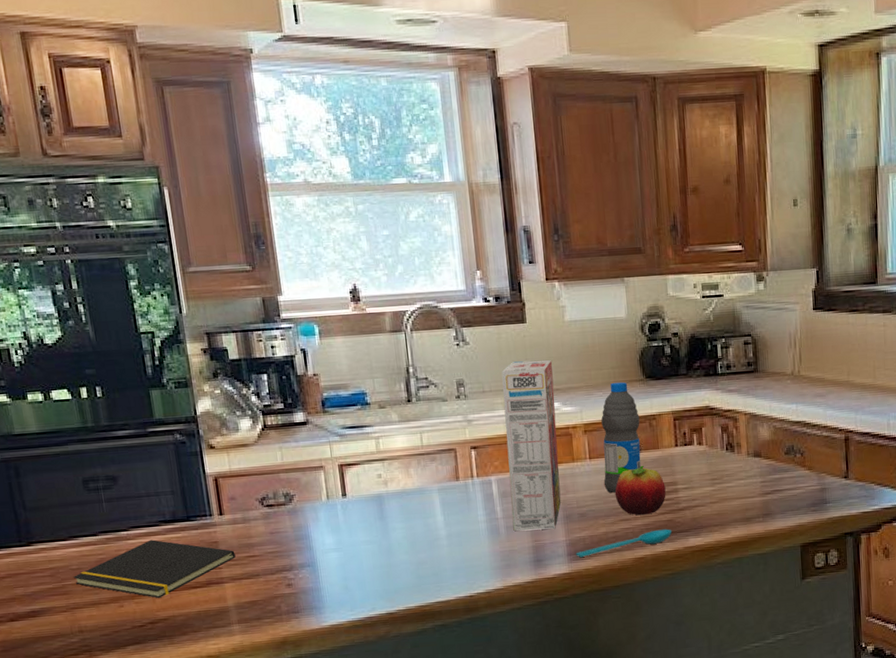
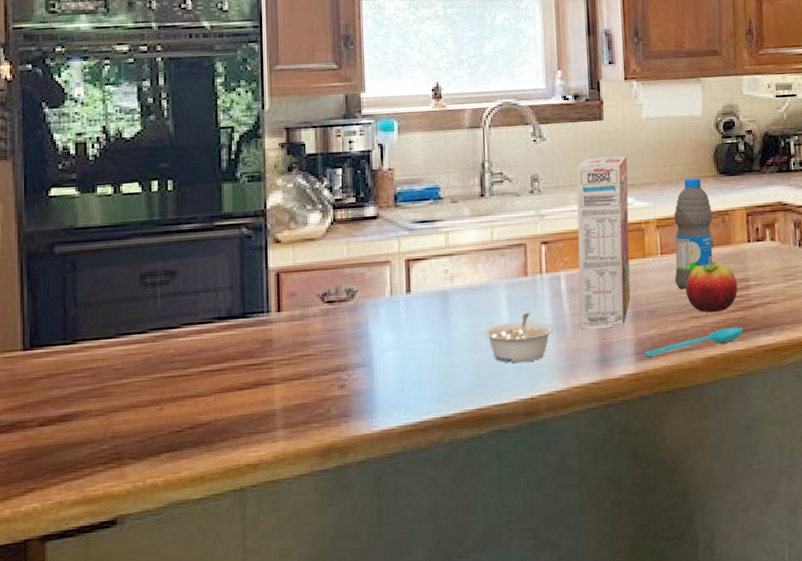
notepad: present [73,539,236,599] -> none [114,337,289,401]
legume: none [420,515,489,563] -> present [483,312,555,363]

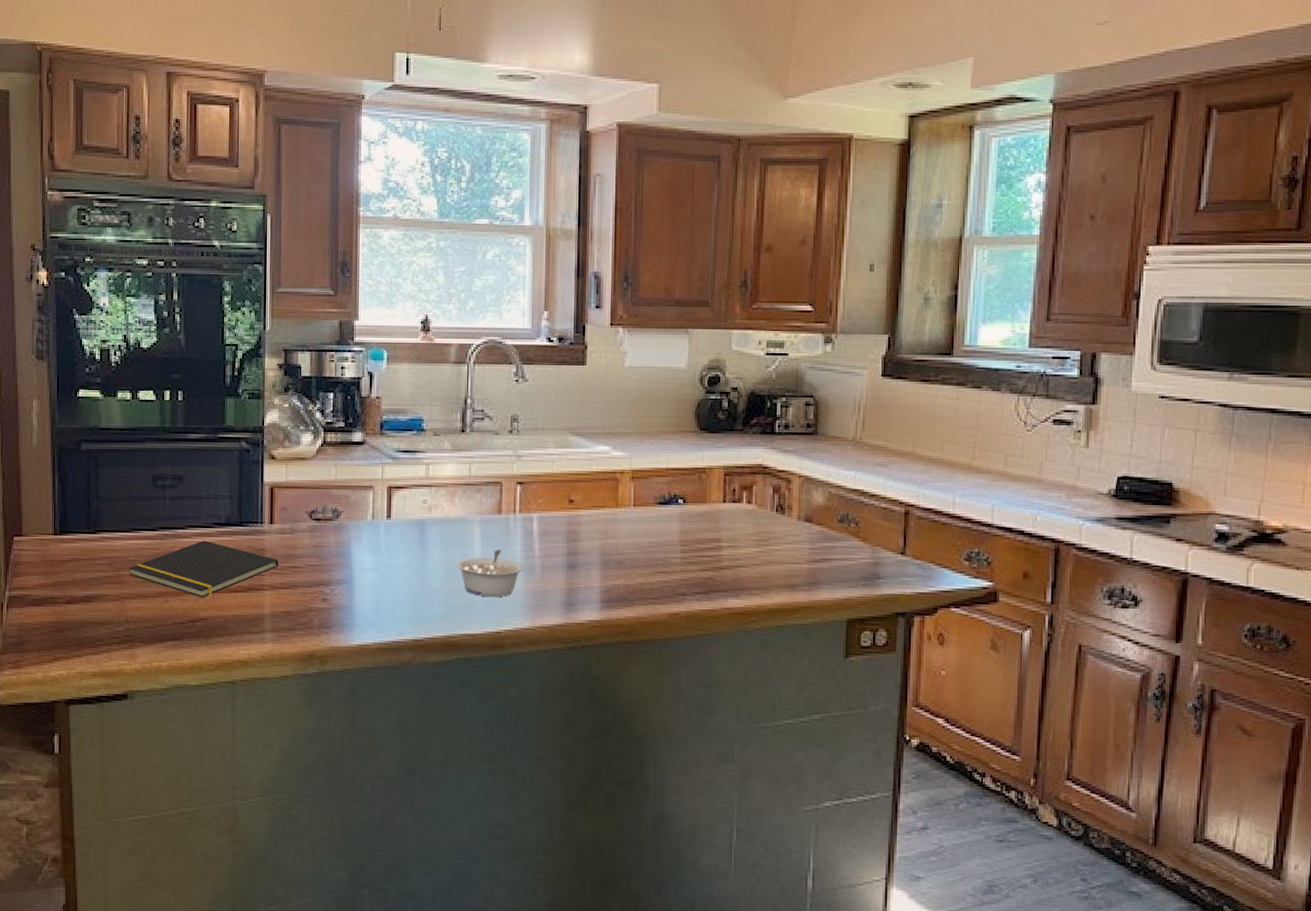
notepad: none [114,337,289,401] -> present [128,540,279,598]
cereal box: present [576,155,631,329] -> none [549,401,608,574]
spoon: present [643,327,744,357] -> none [608,586,711,606]
water bottle: present [674,177,713,290] -> none [645,431,689,544]
fruit: present [685,261,738,313] -> none [655,518,709,570]

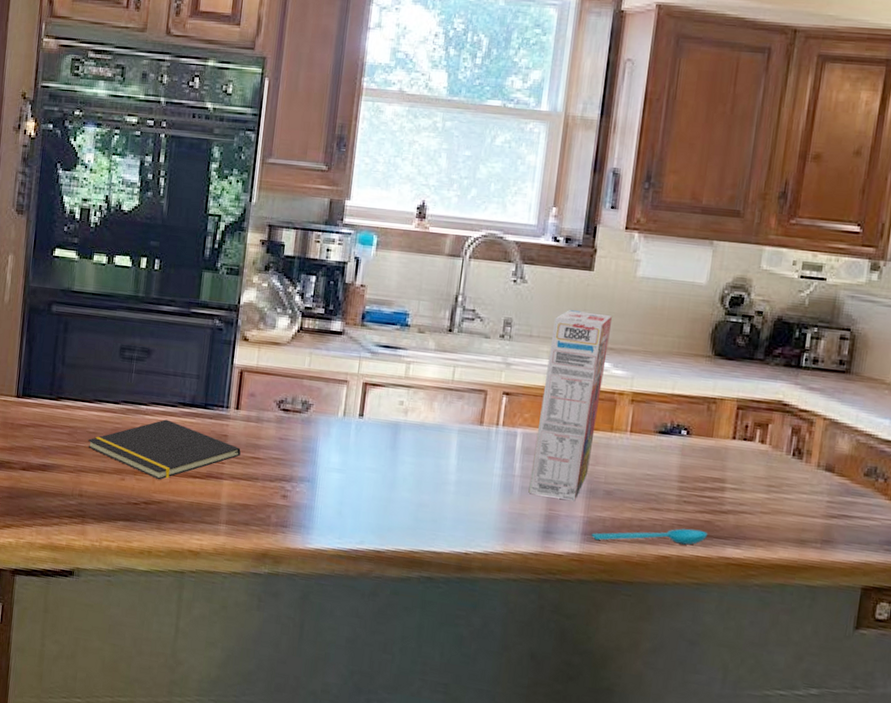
legume: present [456,549,525,597] -> none [428,463,502,515]
cereal box: none [549,401,608,574] -> present [528,309,613,501]
spoon: none [608,586,711,606] -> present [591,528,708,545]

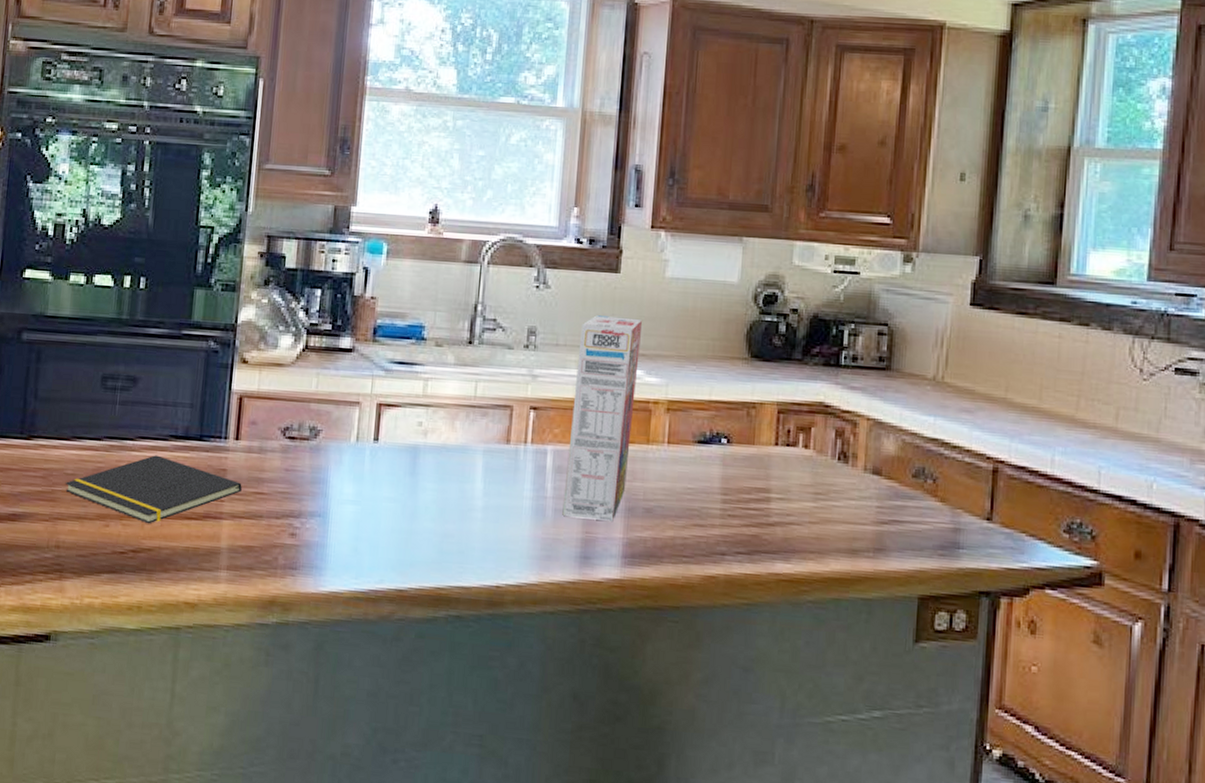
spoon: present [591,528,708,545] -> none [632,544,756,563]

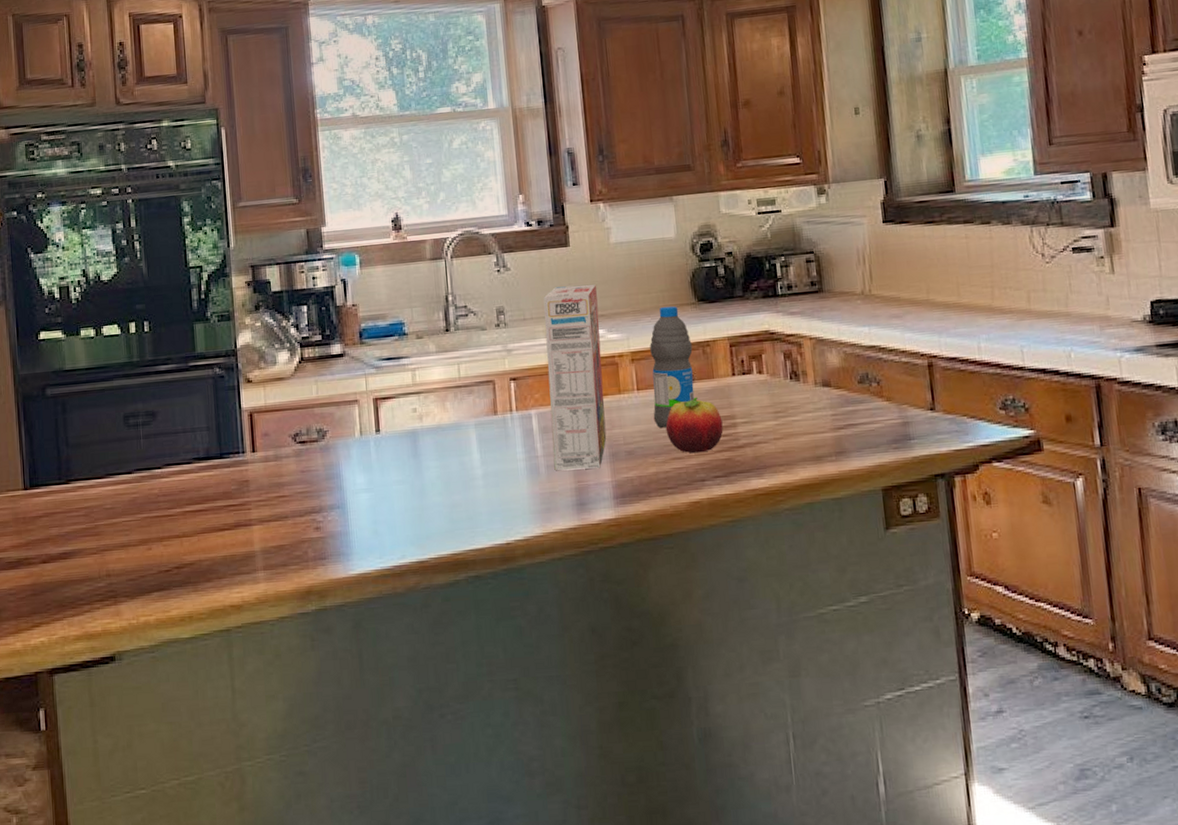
notepad: present [65,455,242,524] -> none [106,478,265,541]
water bottle: none [680,356,737,490] -> present [650,306,695,429]
fruit: none [691,461,756,524] -> present [665,397,723,454]

